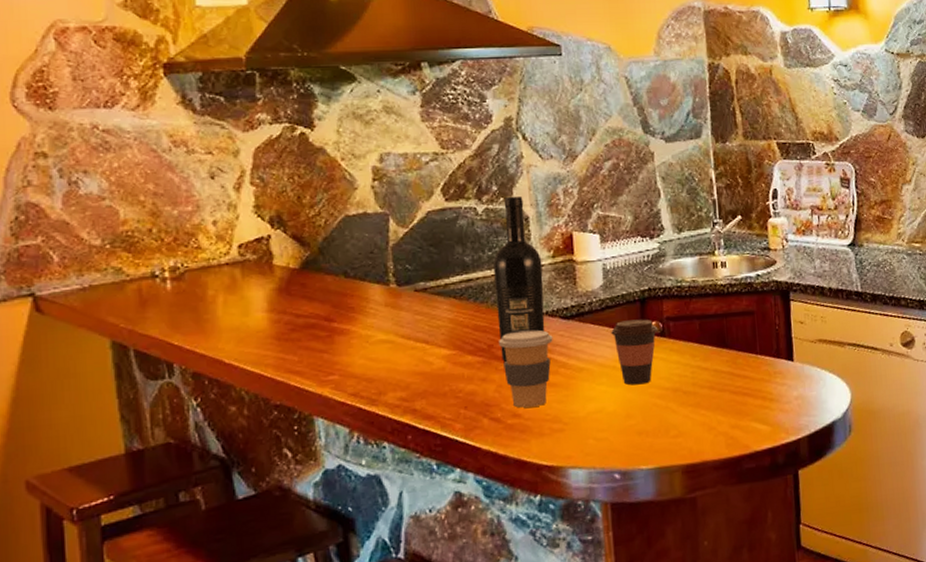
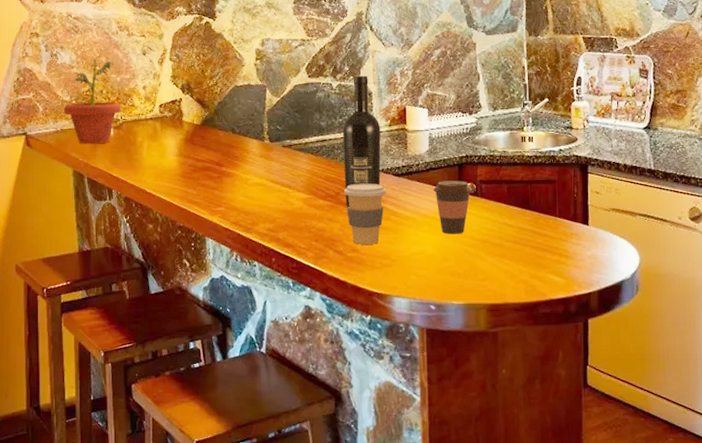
potted plant: none [93,180,182,305] -> present [64,55,122,145]

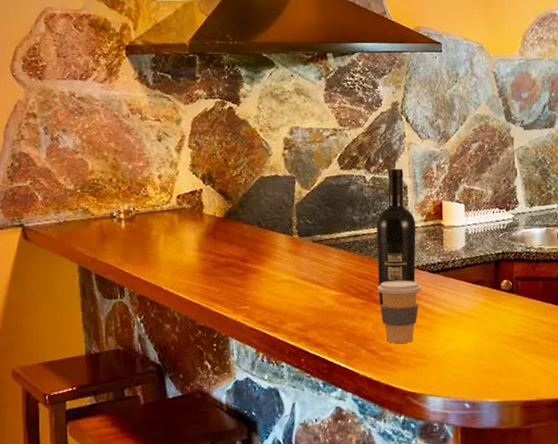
potted plant: present [64,55,122,145] -> none [67,139,134,238]
coffee cup: present [433,180,473,234] -> none [469,277,509,332]

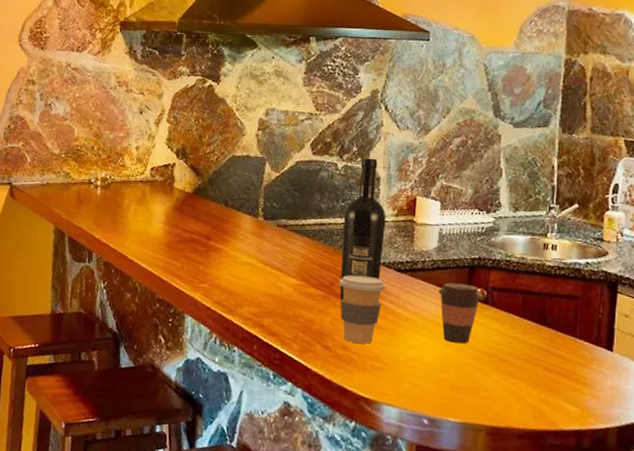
coffee cup: none [469,277,509,332] -> present [438,282,483,344]

